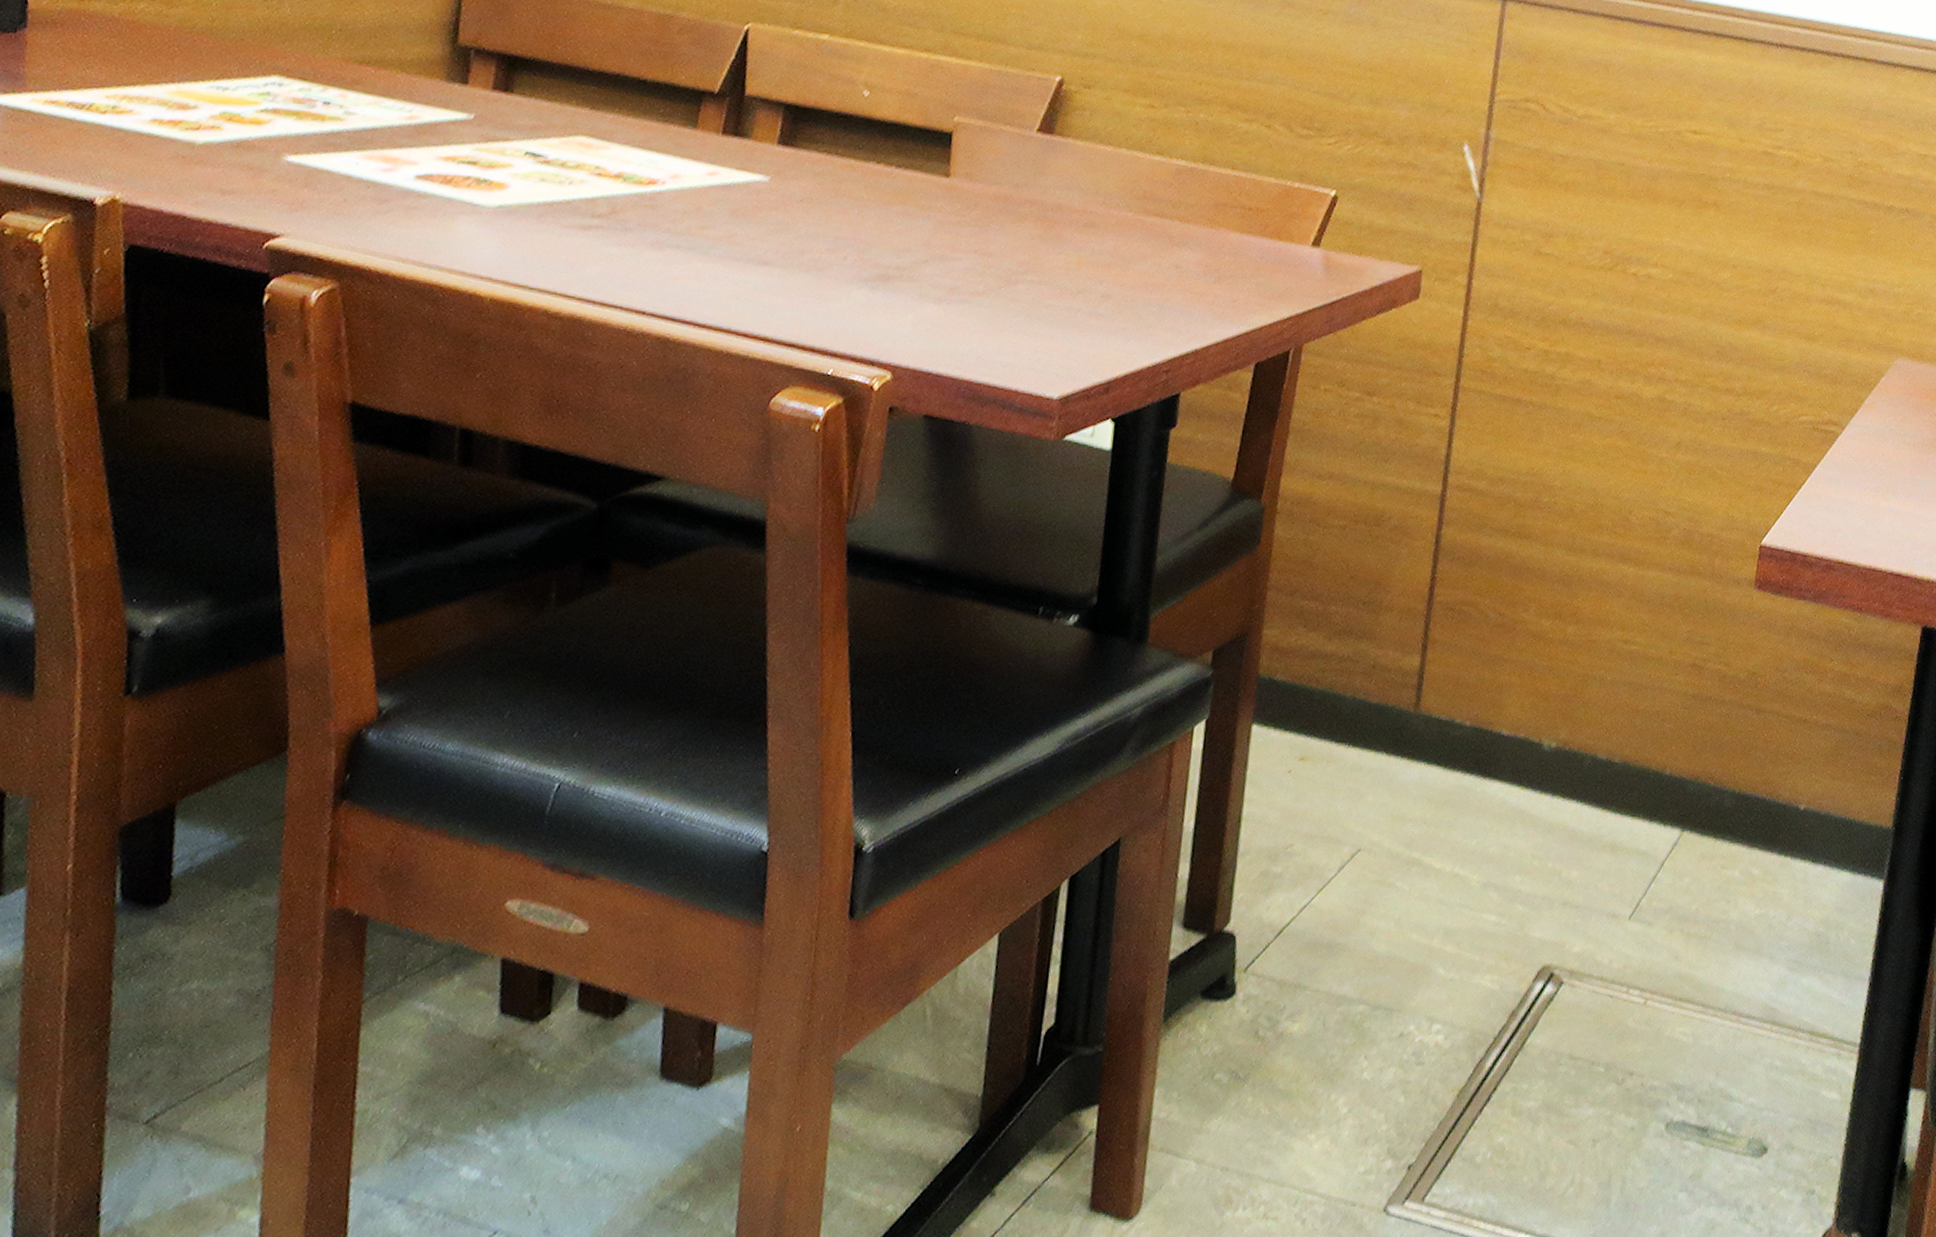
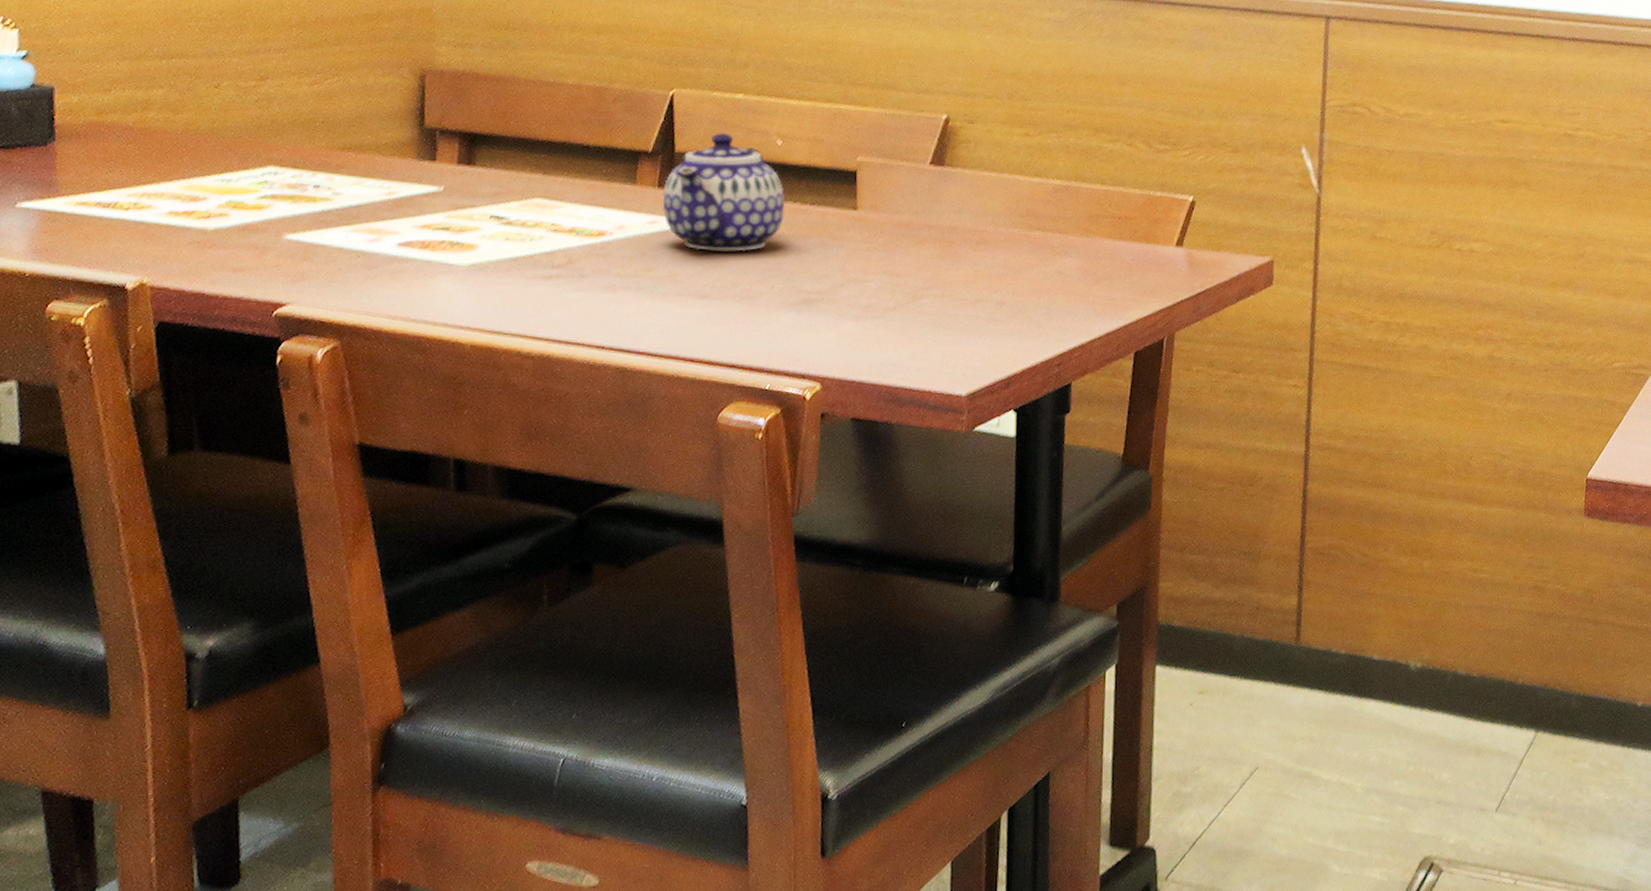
teapot: none [725,76,867,215] -> present [662,132,784,252]

